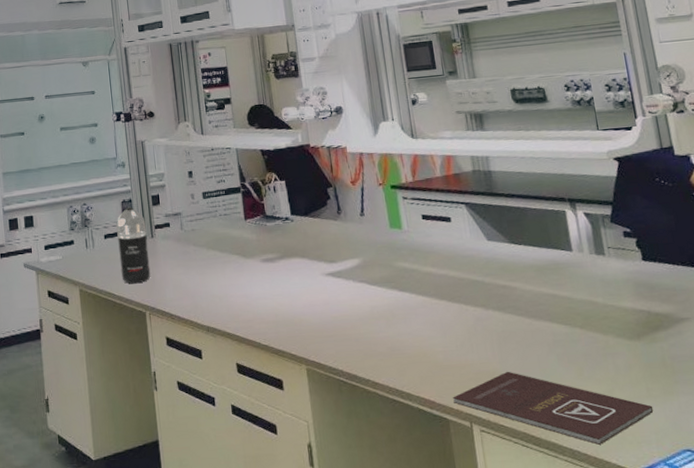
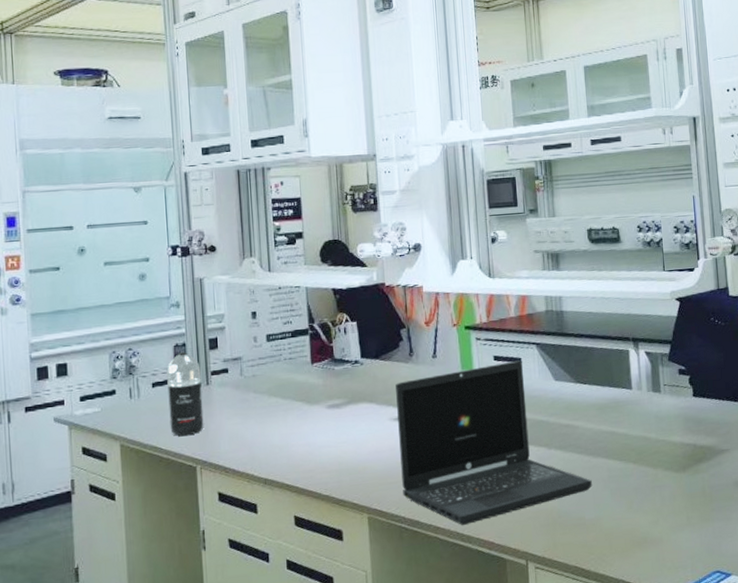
laptop: none [326,220,536,382] -> present [395,360,592,525]
book: present [453,371,654,445] -> none [511,508,692,573]

